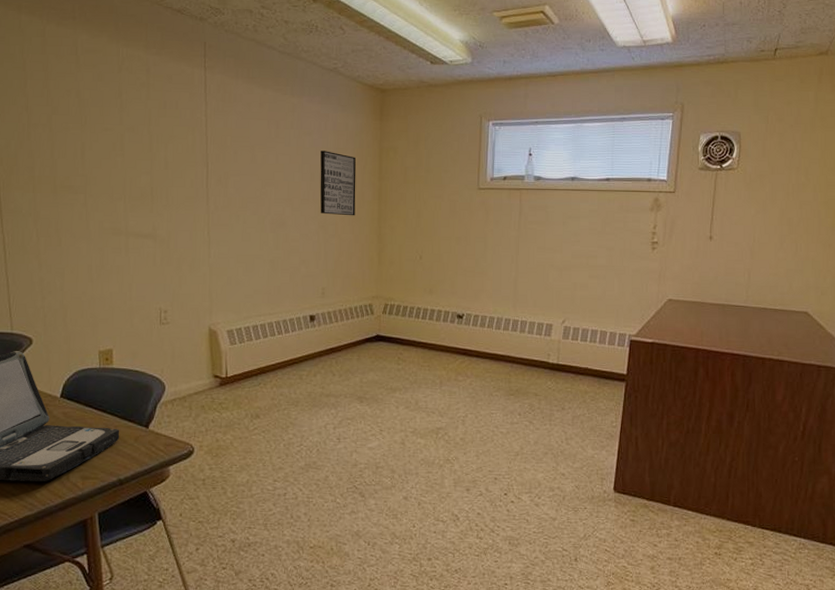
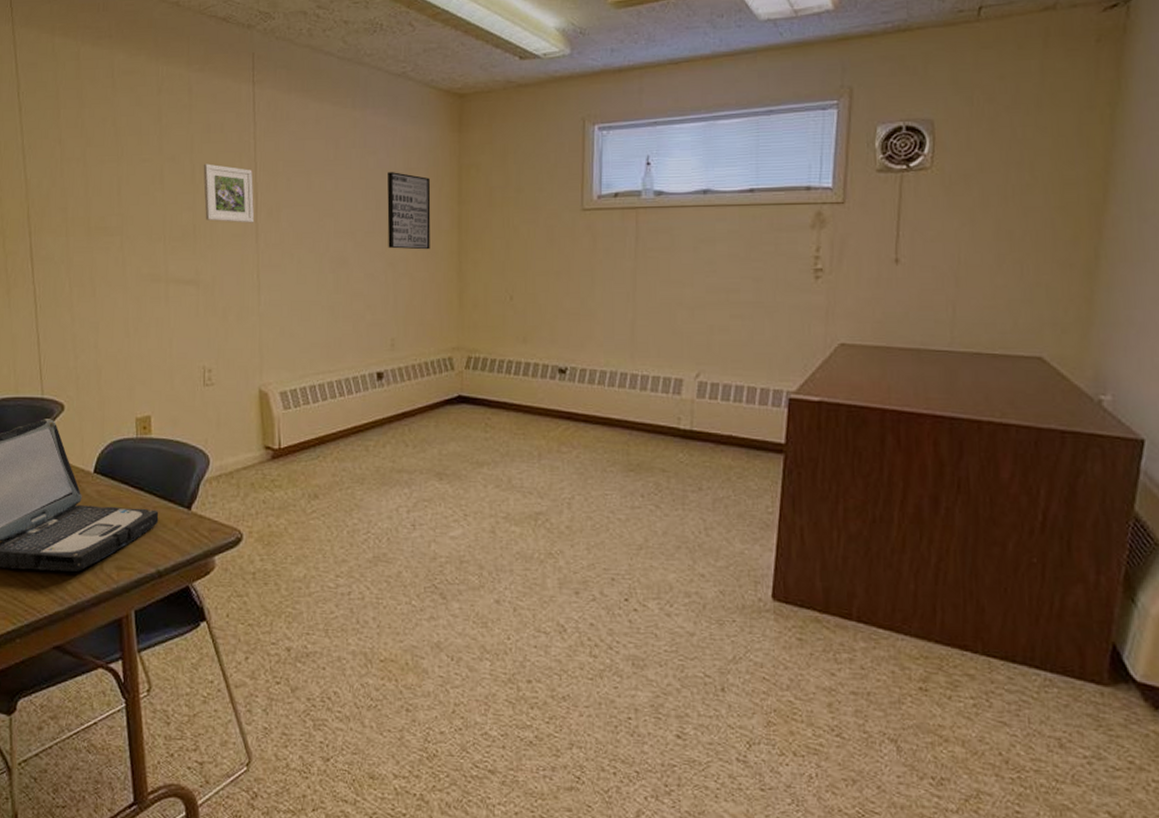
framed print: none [160,135,206,188] -> present [203,163,255,223]

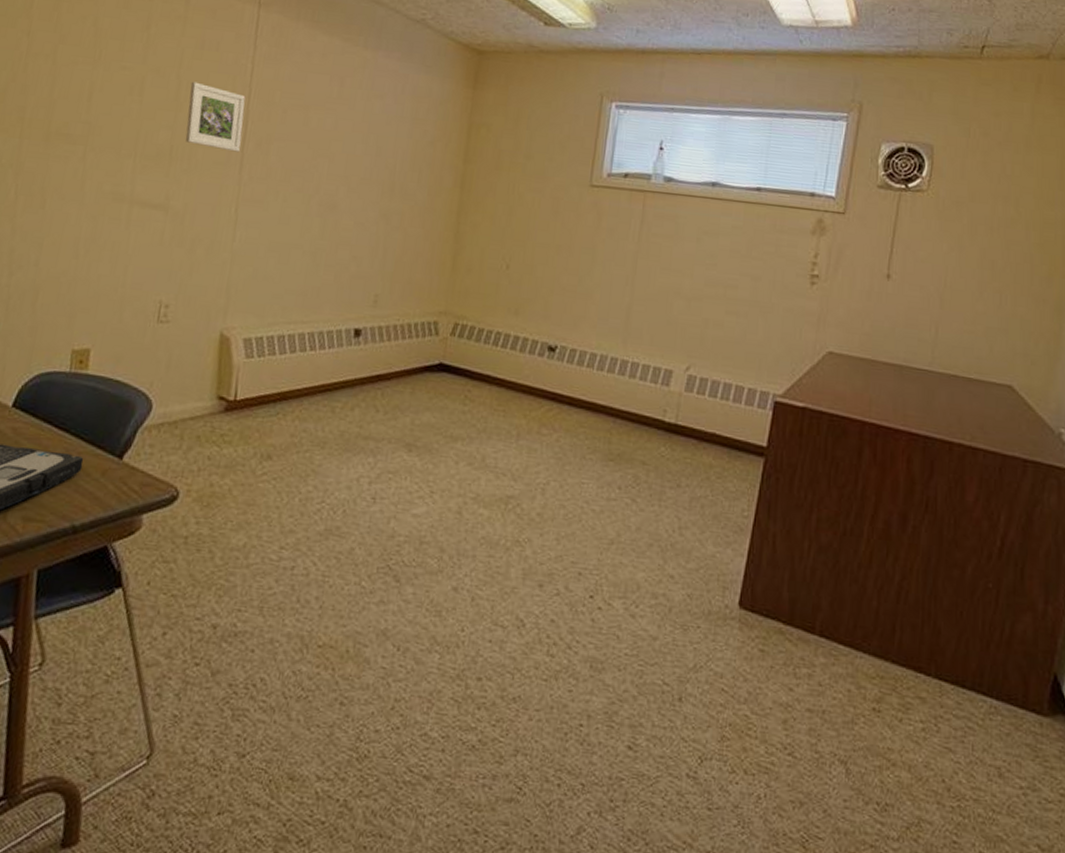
wall art: present [387,172,431,250] -> none [383,119,437,206]

